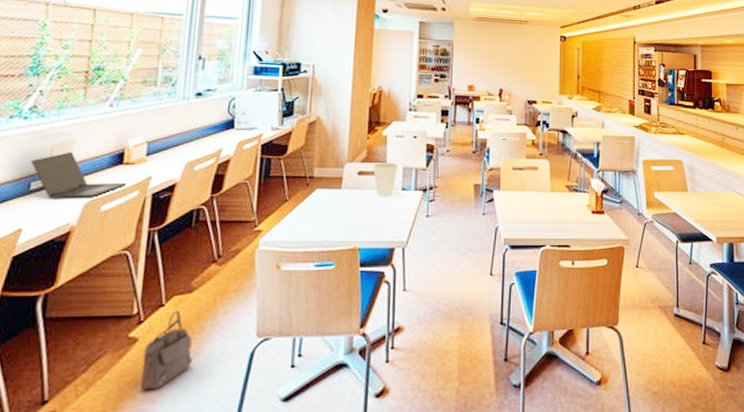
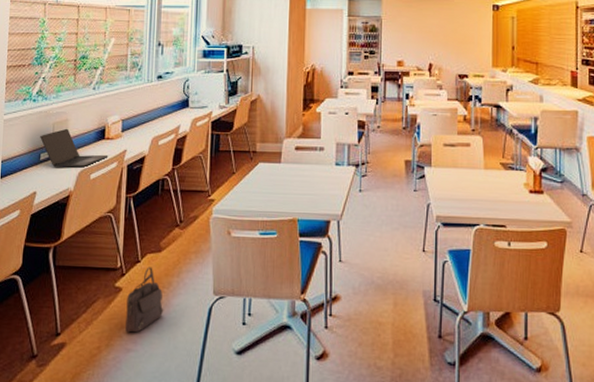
cup: present [373,163,398,197] -> none [309,138,331,171]

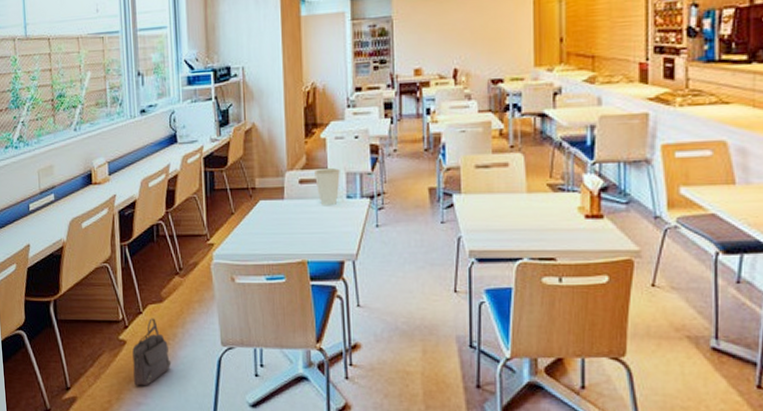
laptop: present [40,128,109,168] -> none [26,175,98,218]
cup: none [309,138,331,171] -> present [315,168,340,206]

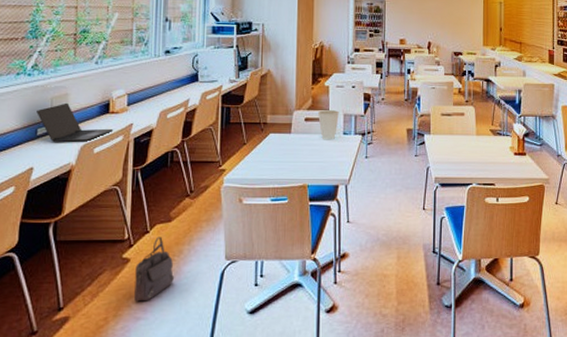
laptop: none [26,175,98,218] -> present [36,102,114,143]

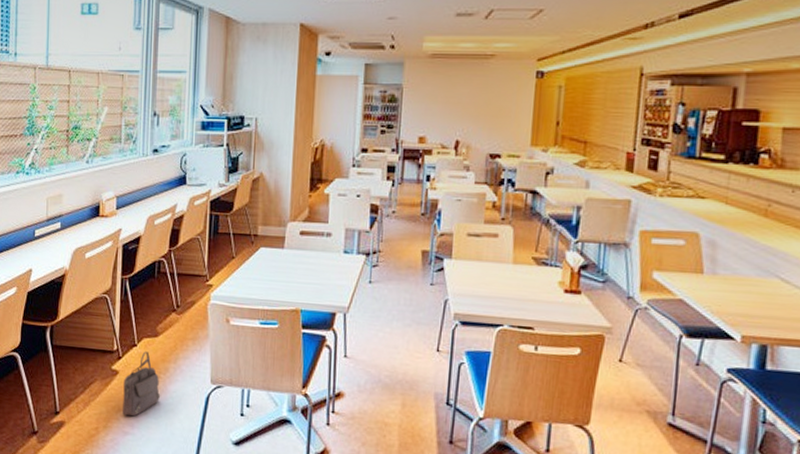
laptop: present [36,102,114,143] -> none [34,204,103,246]
cup: present [318,110,339,140] -> none [315,223,340,259]

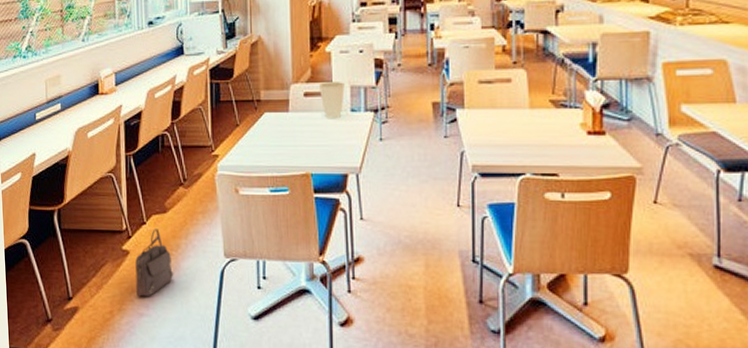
cup: none [315,223,340,259] -> present [319,82,345,119]

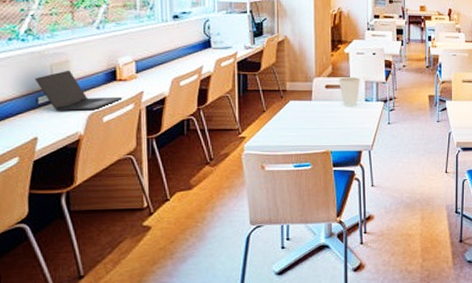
laptop: none [34,85,104,128] -> present [35,70,123,112]
handbag: present [135,228,174,297] -> none [157,204,199,268]

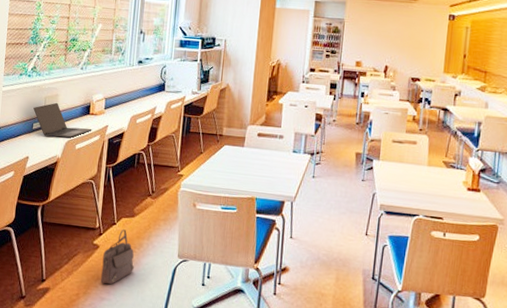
handbag: none [157,204,199,268] -> present [101,229,135,284]
cup: present [339,77,360,107] -> none [270,127,290,157]

